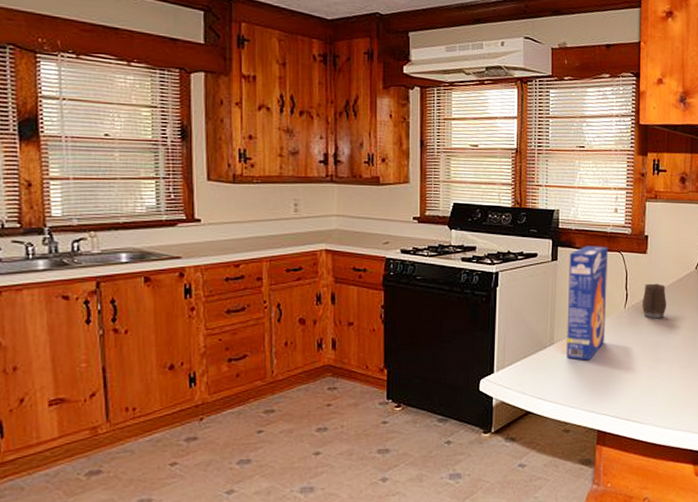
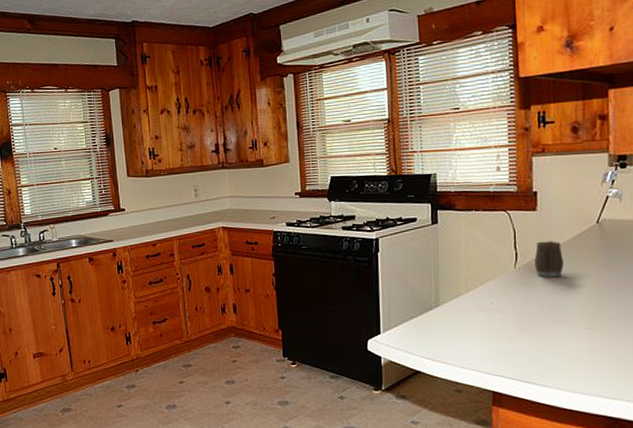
cereal box: present [566,246,608,361] -> none [450,206,495,322]

